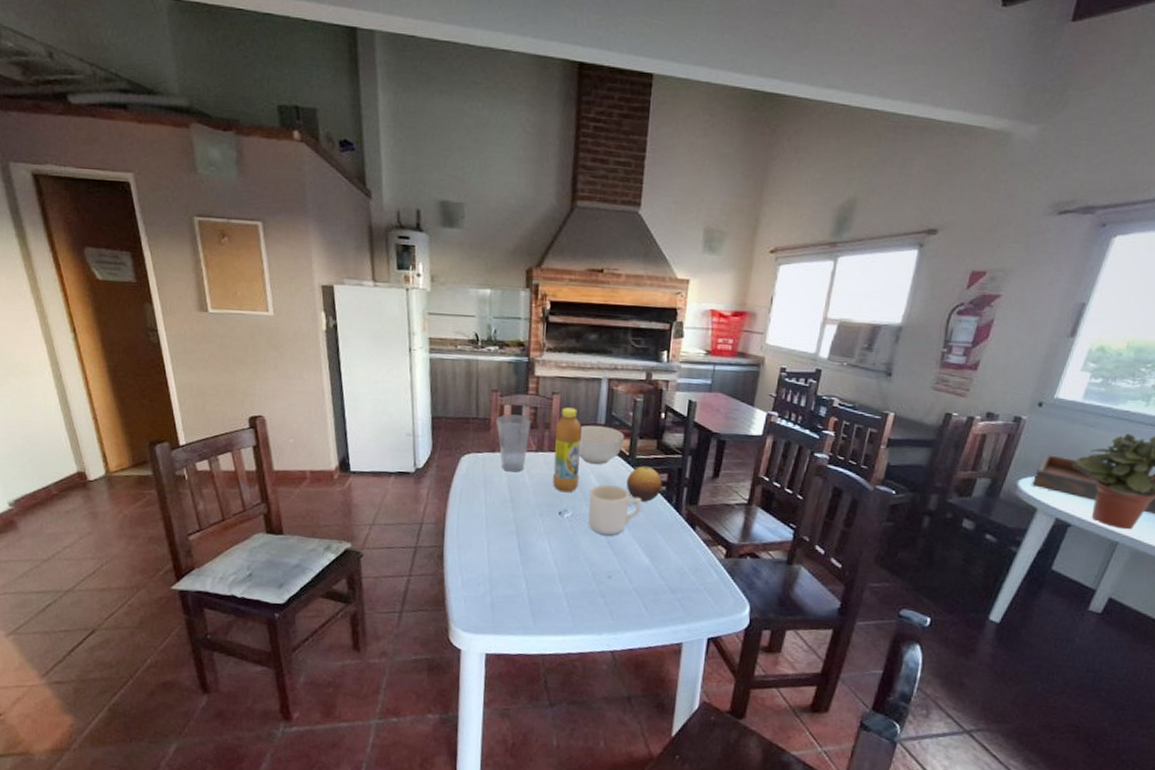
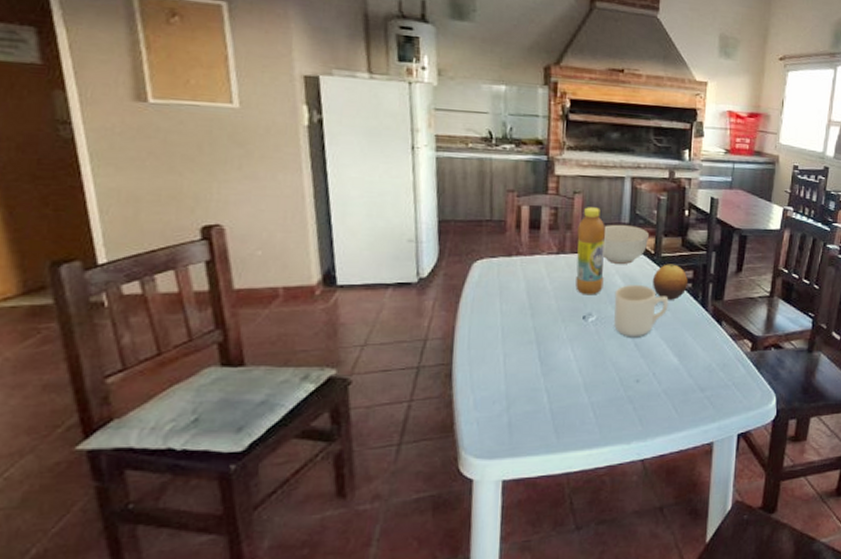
cup: present [496,414,531,472] -> none [513,215,551,277]

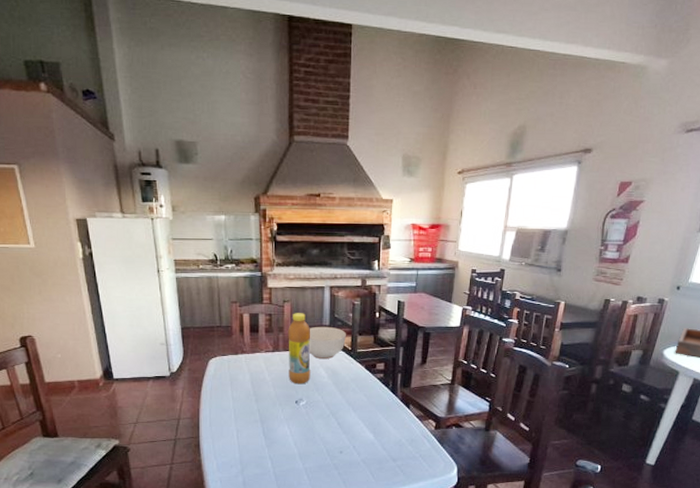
mug: present [613,285,669,337] -> none [319,376,364,418]
fruit: present [652,264,688,300] -> none [350,358,380,388]

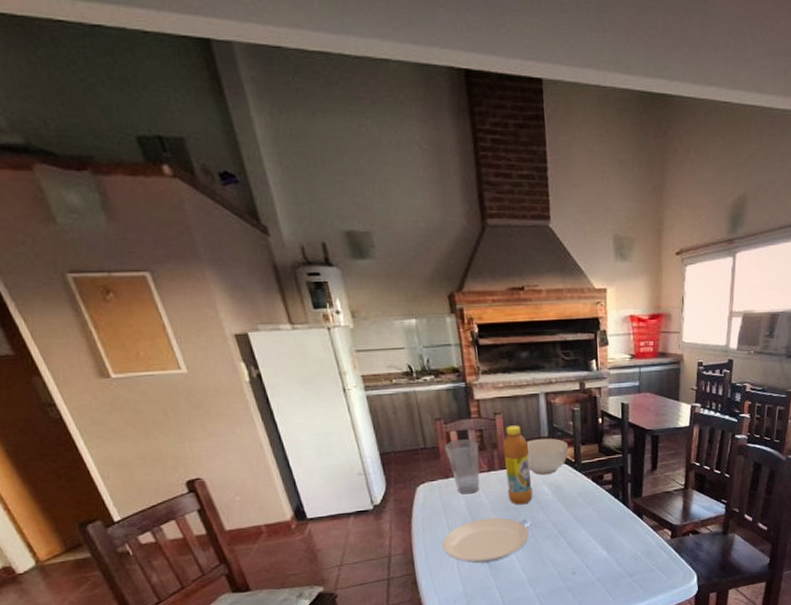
plate: none [226,393,304,434] -> present [442,517,530,563]
cup: none [238,321,267,370] -> present [445,439,480,495]

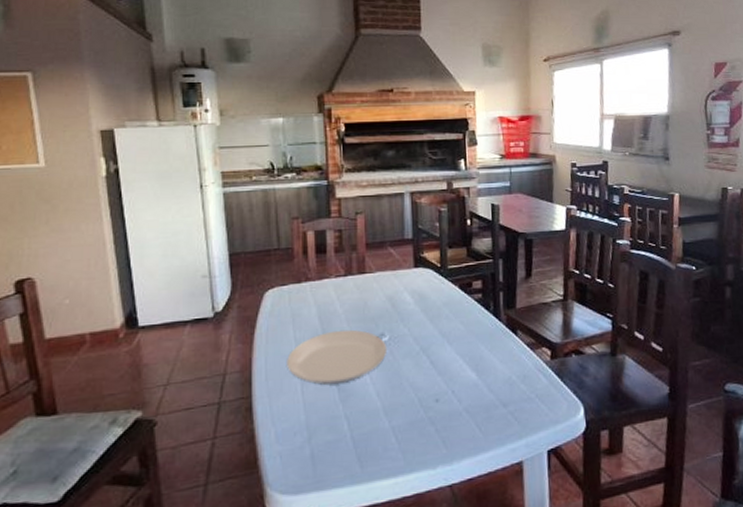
cup: present [445,439,480,495] -> none [300,240,337,302]
bottle: present [502,425,533,505] -> none [362,226,393,315]
bowl: present [526,437,569,475] -> none [388,239,435,281]

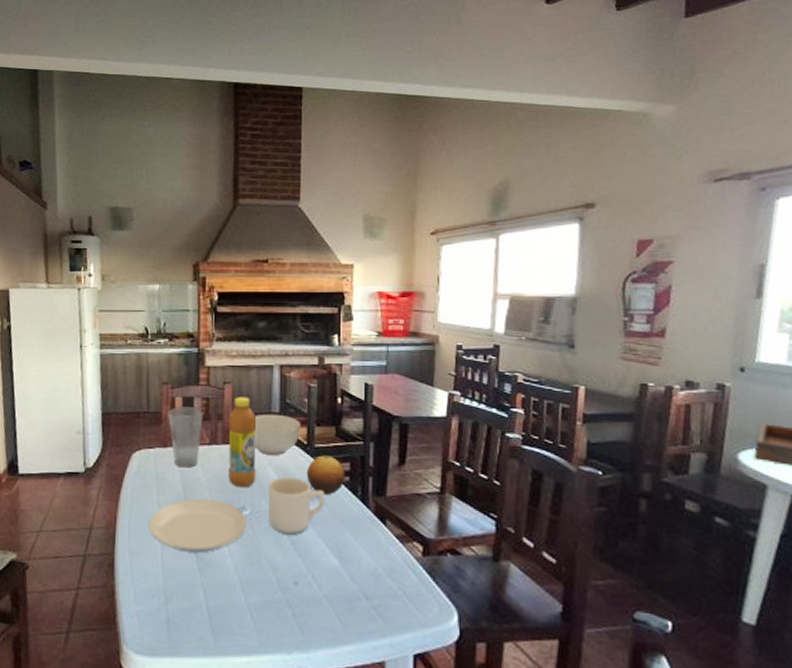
cup: none [300,240,337,302] -> present [168,406,203,468]
bottle: none [362,226,393,315] -> present [228,397,257,488]
bowl: none [388,239,435,281] -> present [254,413,302,455]
mug: none [405,300,461,355] -> present [267,477,325,535]
fruit: none [441,275,478,313] -> present [306,455,345,495]

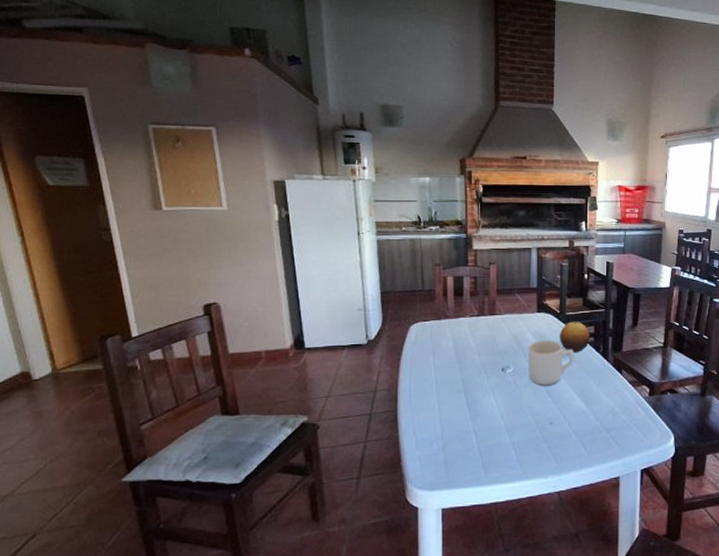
plate: present [149,498,248,553] -> none [427,361,511,406]
cup: present [168,406,203,468] -> none [441,285,472,336]
bottle: present [228,397,257,488] -> none [494,275,518,351]
bowl: present [254,413,302,455] -> none [515,289,555,322]

